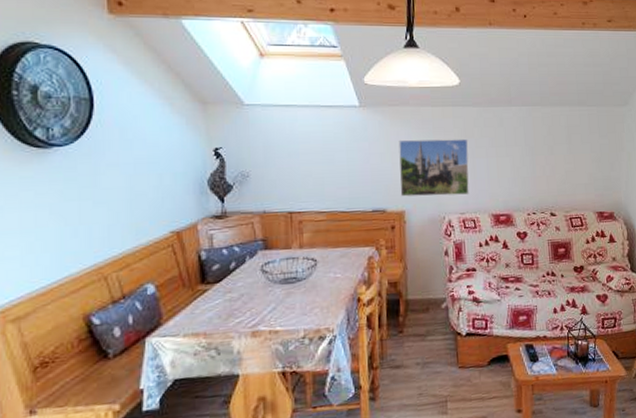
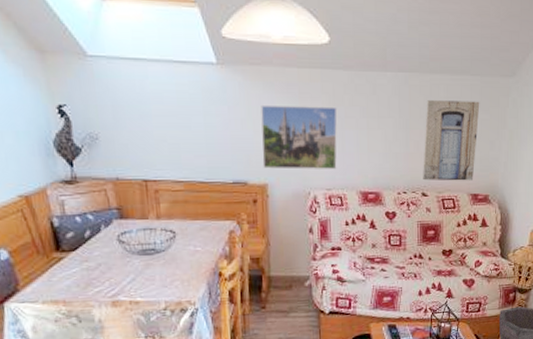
wall art: none [549,128,598,201] -> present [423,100,480,181]

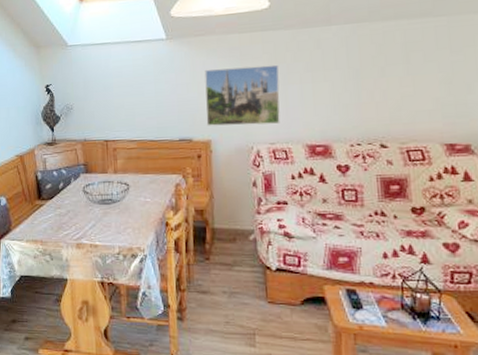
wall art: present [423,100,480,181] -> none [379,42,449,131]

